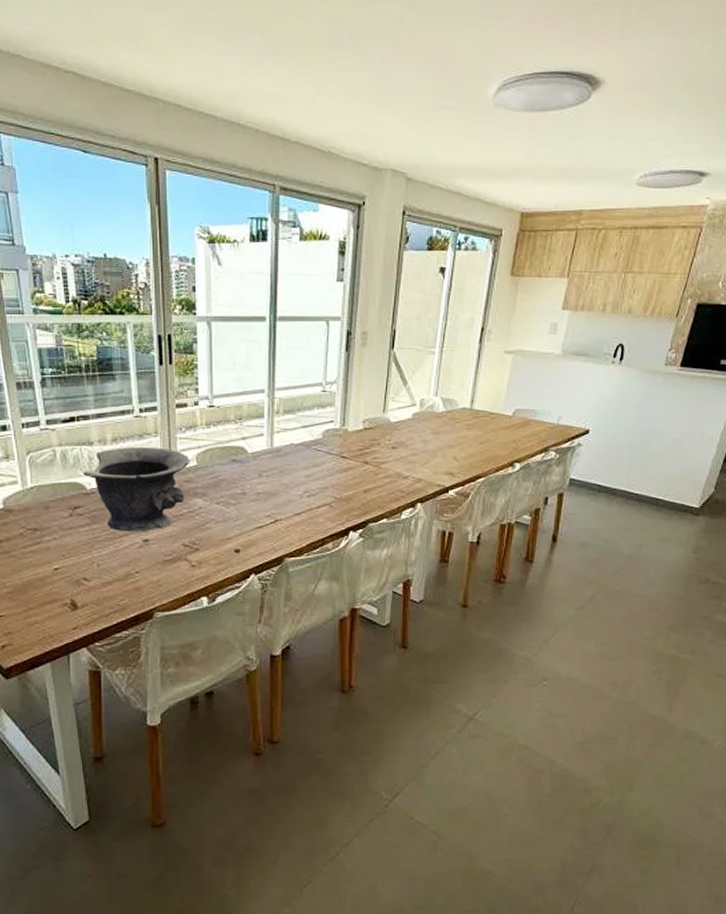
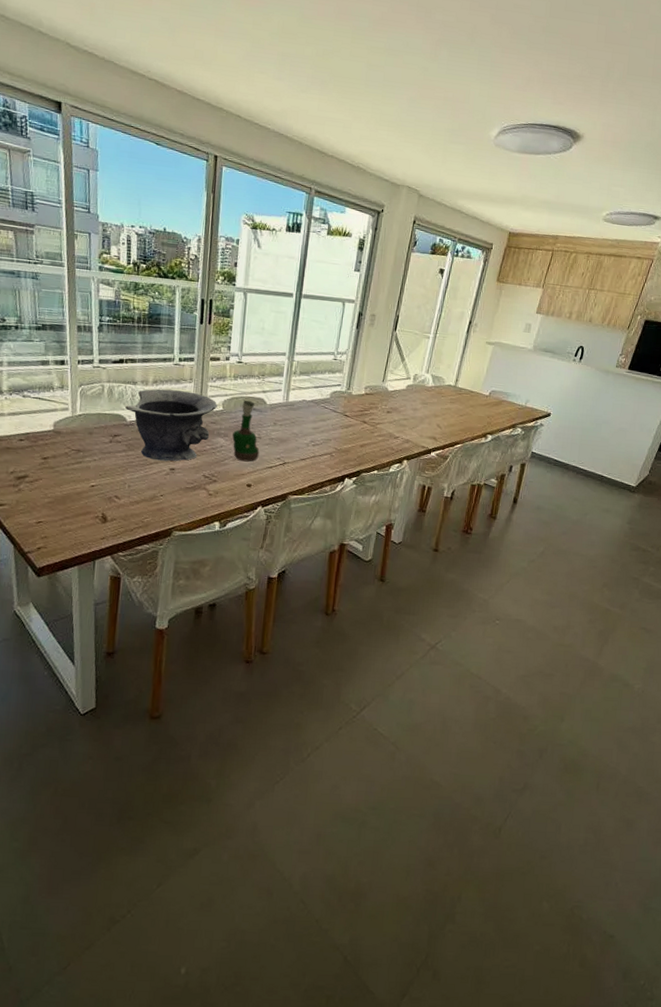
grog bottle: none [212,450,246,523] -> present [232,399,260,462]

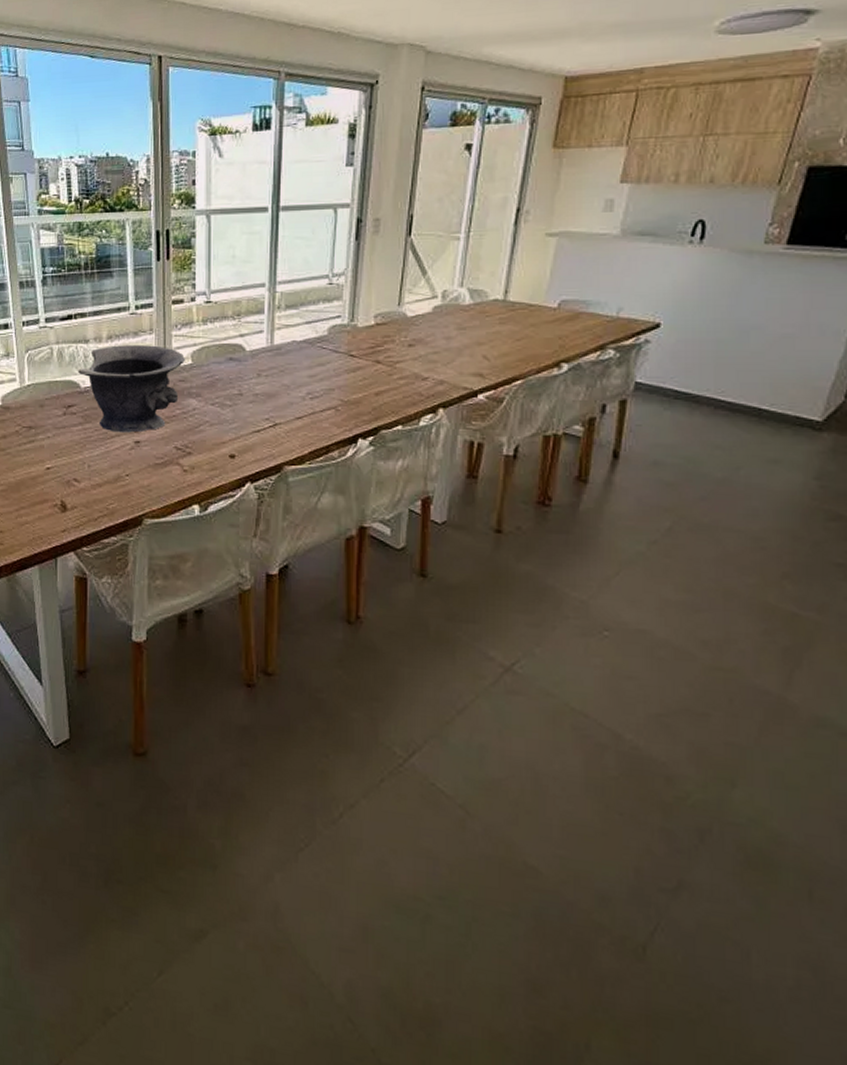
grog bottle: present [232,399,260,462] -> none [207,348,242,426]

